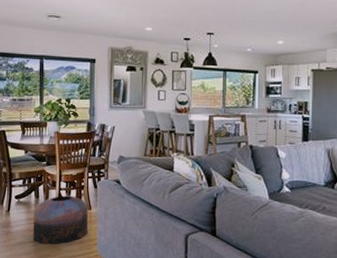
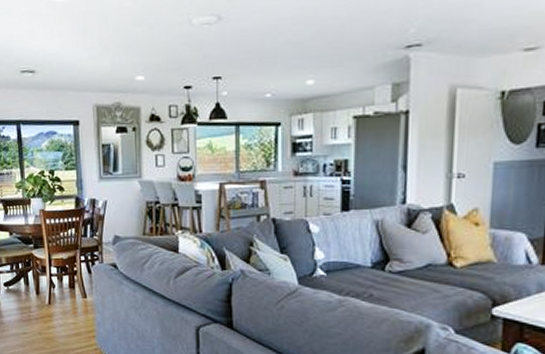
pouf: present [33,195,89,245] -> none [24,282,85,337]

